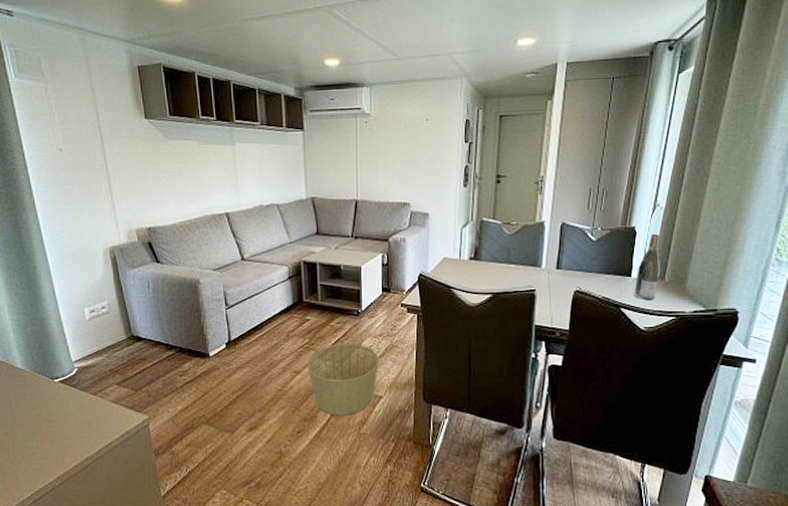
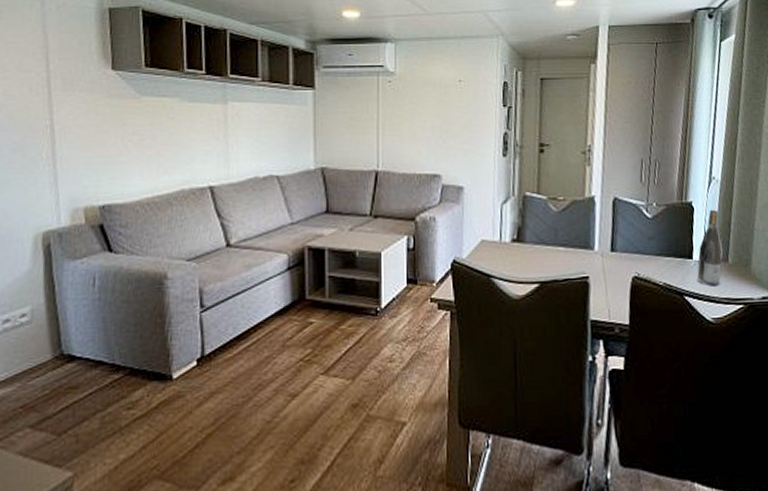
basket: present [307,343,379,416] -> none [308,352,402,454]

